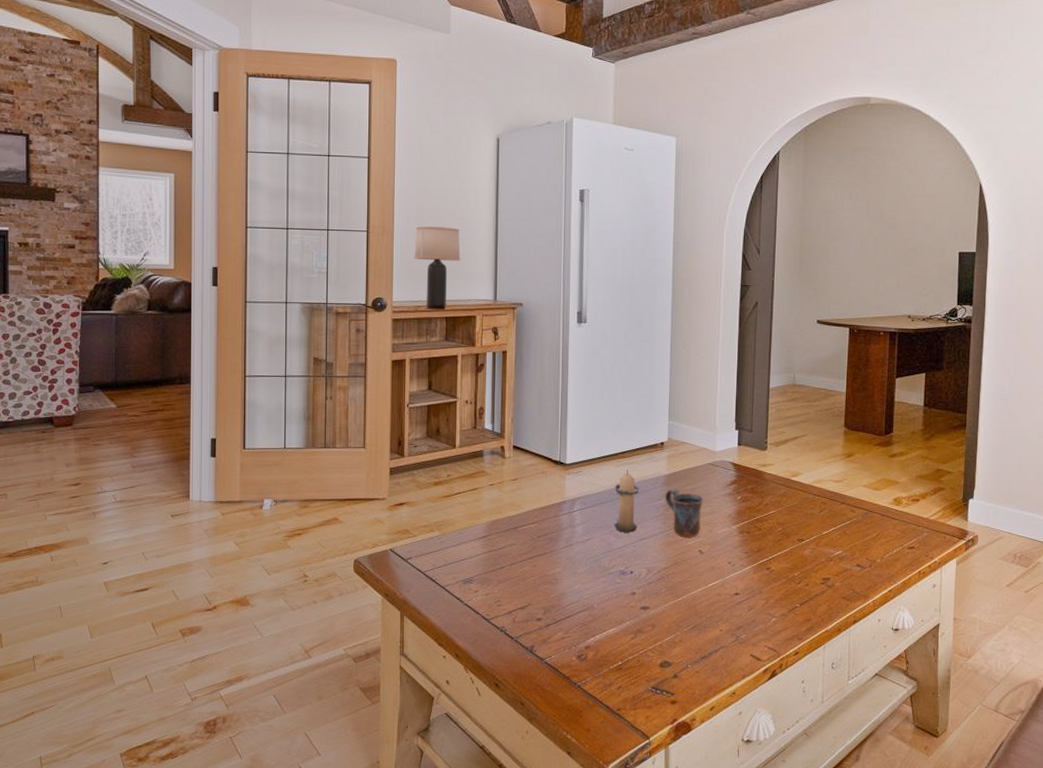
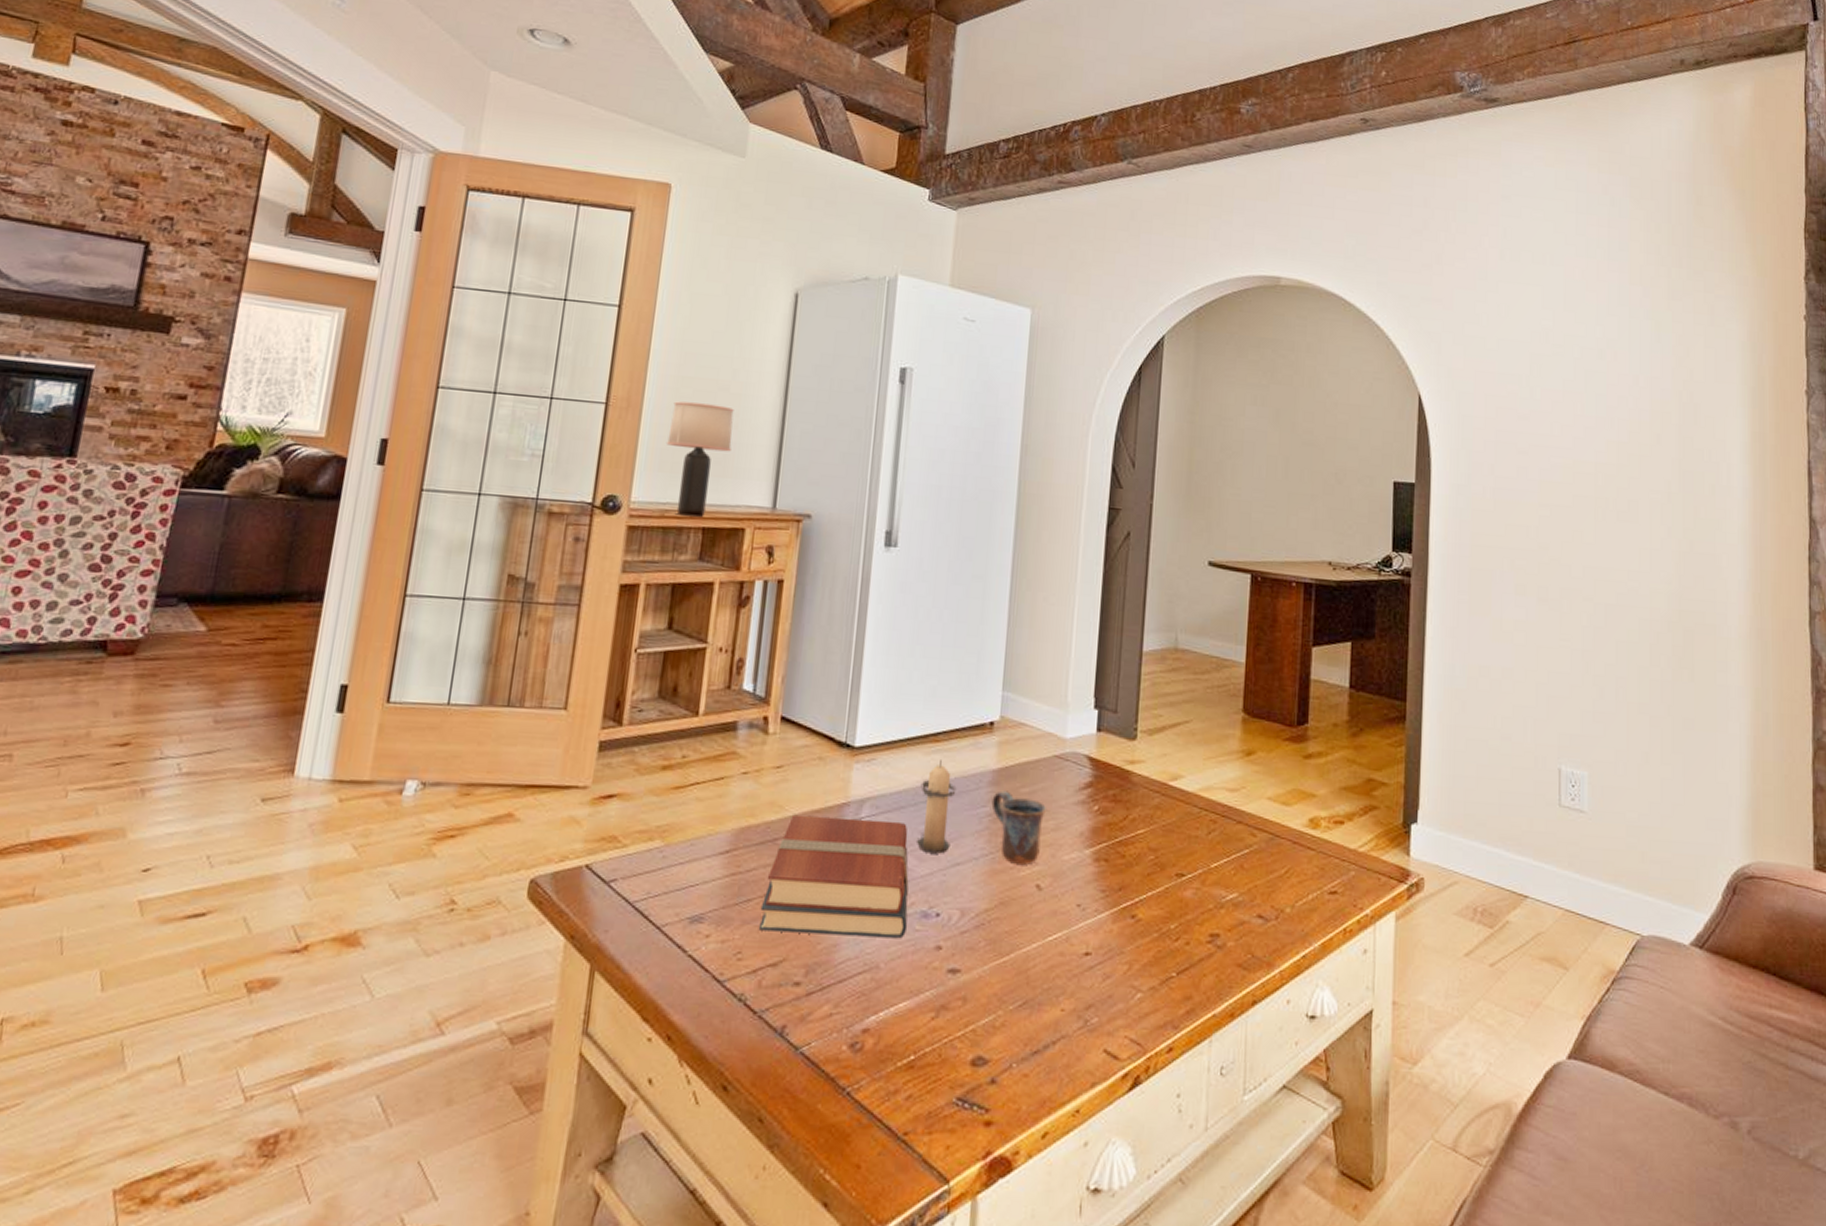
books: none [510,510,611,589] -> present [758,814,909,939]

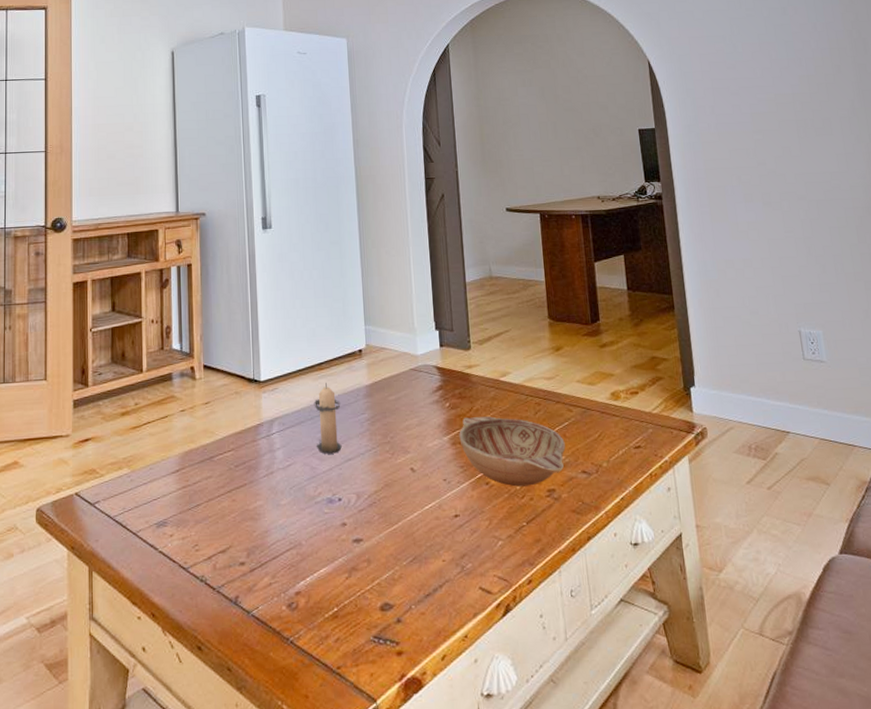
table lamp: present [666,401,734,519] -> none [92,141,140,227]
books: present [758,814,909,939] -> none [207,433,318,527]
mug: present [991,790,1047,865] -> none [368,400,411,454]
decorative bowl: none [1105,828,1241,927] -> present [459,416,566,487]

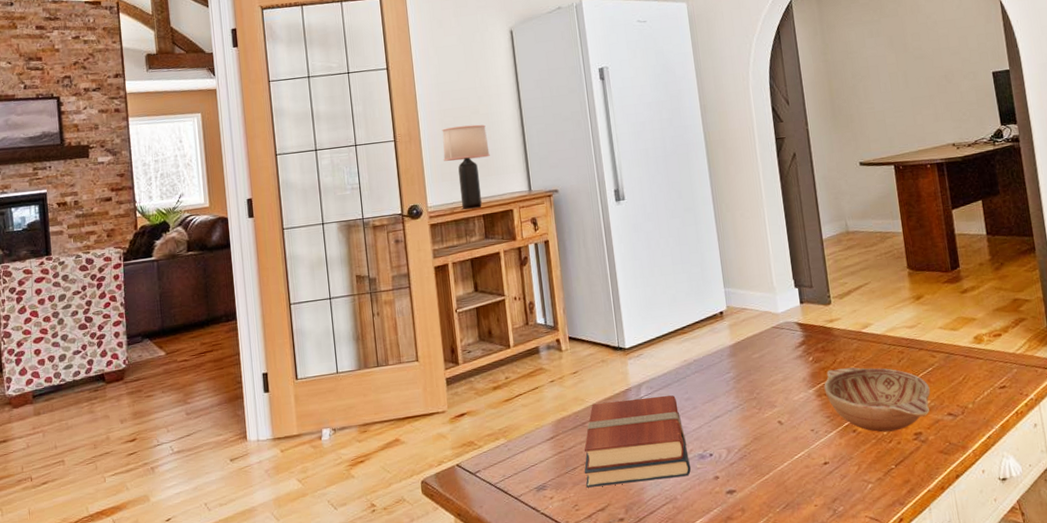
table lamp: none [92,141,140,227] -> present [442,124,490,211]
books: none [207,433,318,527] -> present [584,395,691,488]
candle: present [313,383,342,454] -> none [679,346,710,413]

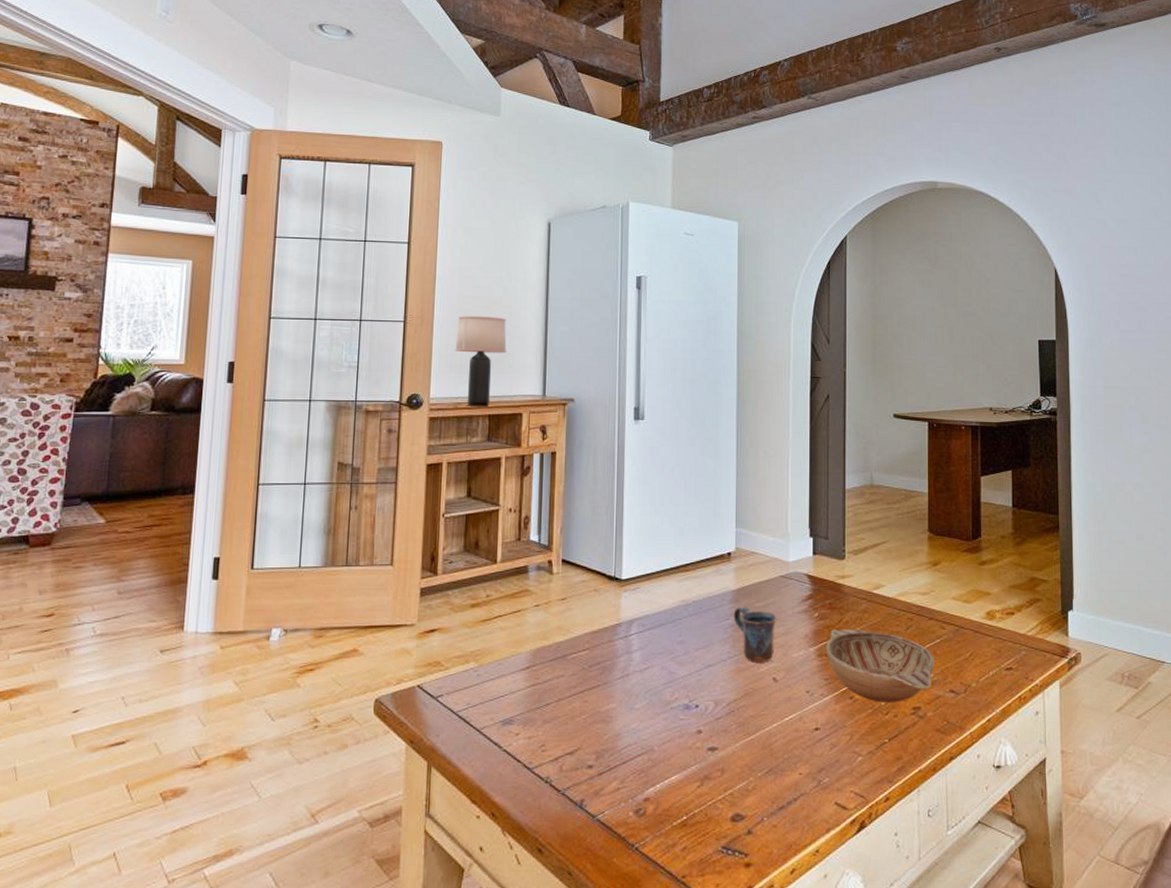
books: present [584,395,691,488] -> none [556,635,673,727]
mug: none [733,359,776,410] -> present [733,606,778,663]

